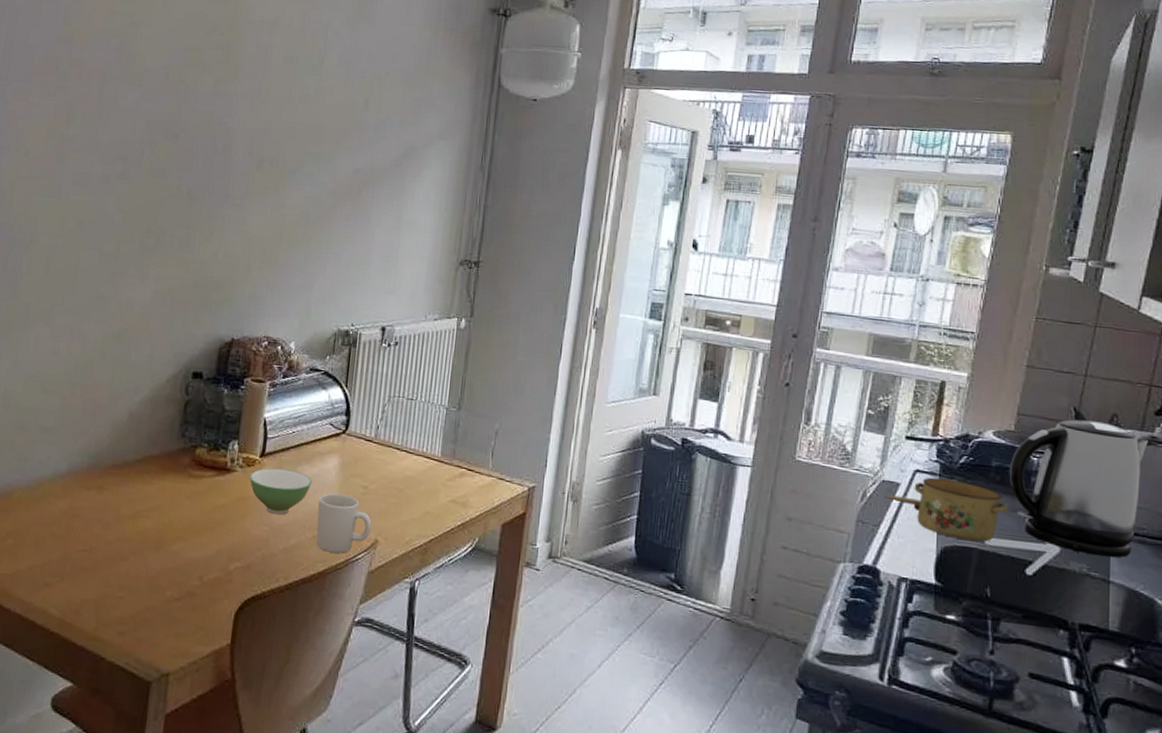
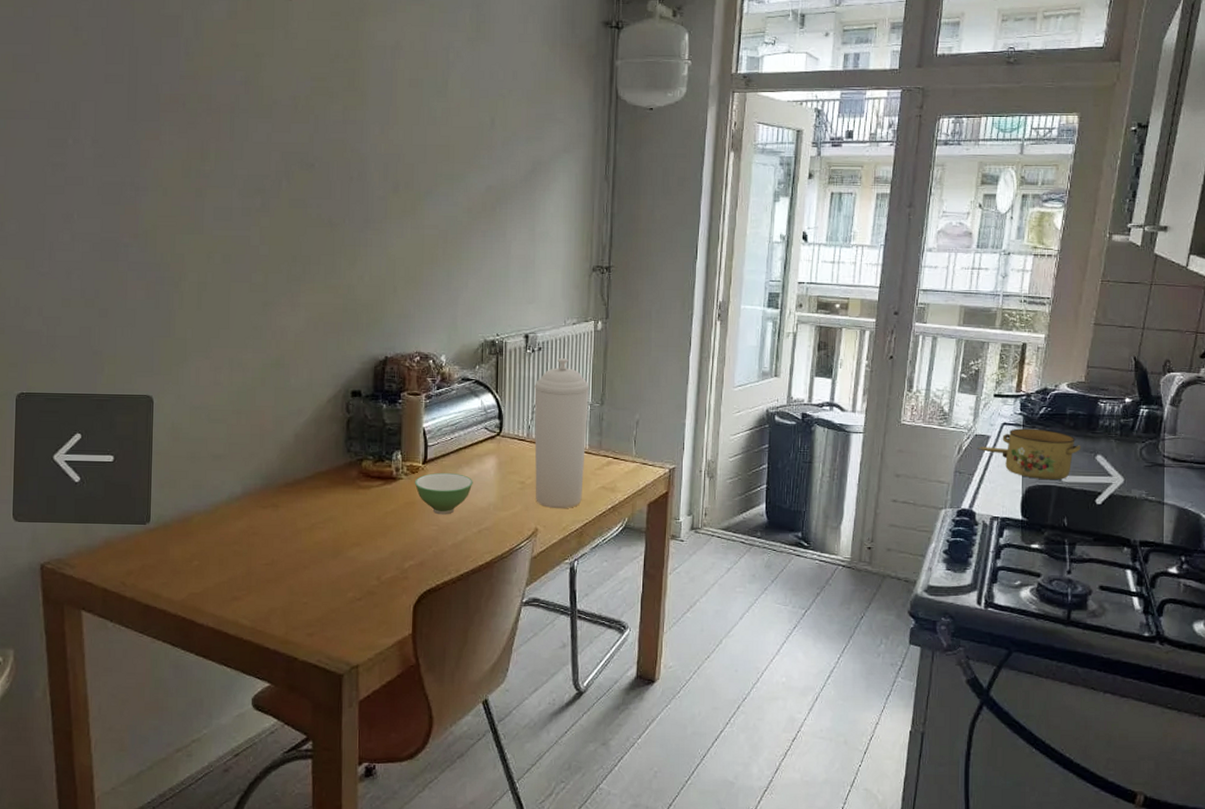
mug: present [316,493,372,554] -> none [480,490,531,544]
canister: none [378,355,448,521] -> present [534,358,590,509]
kettle: present [1009,419,1148,558] -> none [1081,367,1195,483]

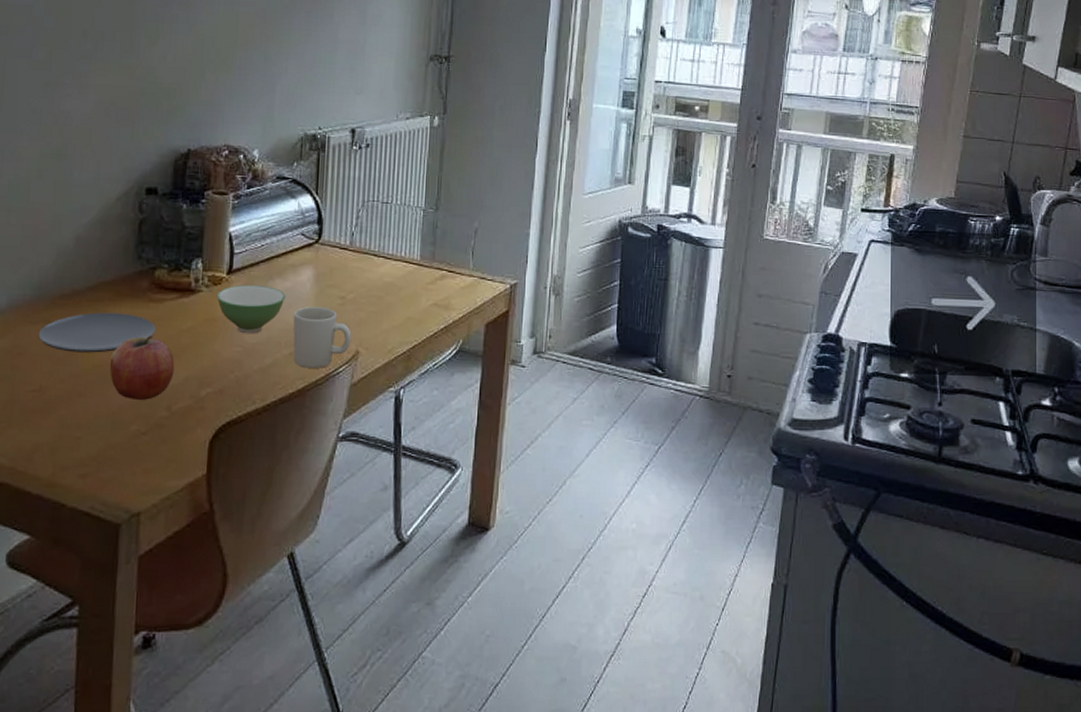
plate: none [268,498,365,532] -> present [38,312,156,353]
fruit: none [329,517,382,571] -> present [110,335,175,400]
mug: none [480,490,531,544] -> present [293,306,351,368]
canister: present [534,358,590,509] -> none [357,157,424,329]
cooking pot: present [977,428,1081,480] -> none [843,246,952,304]

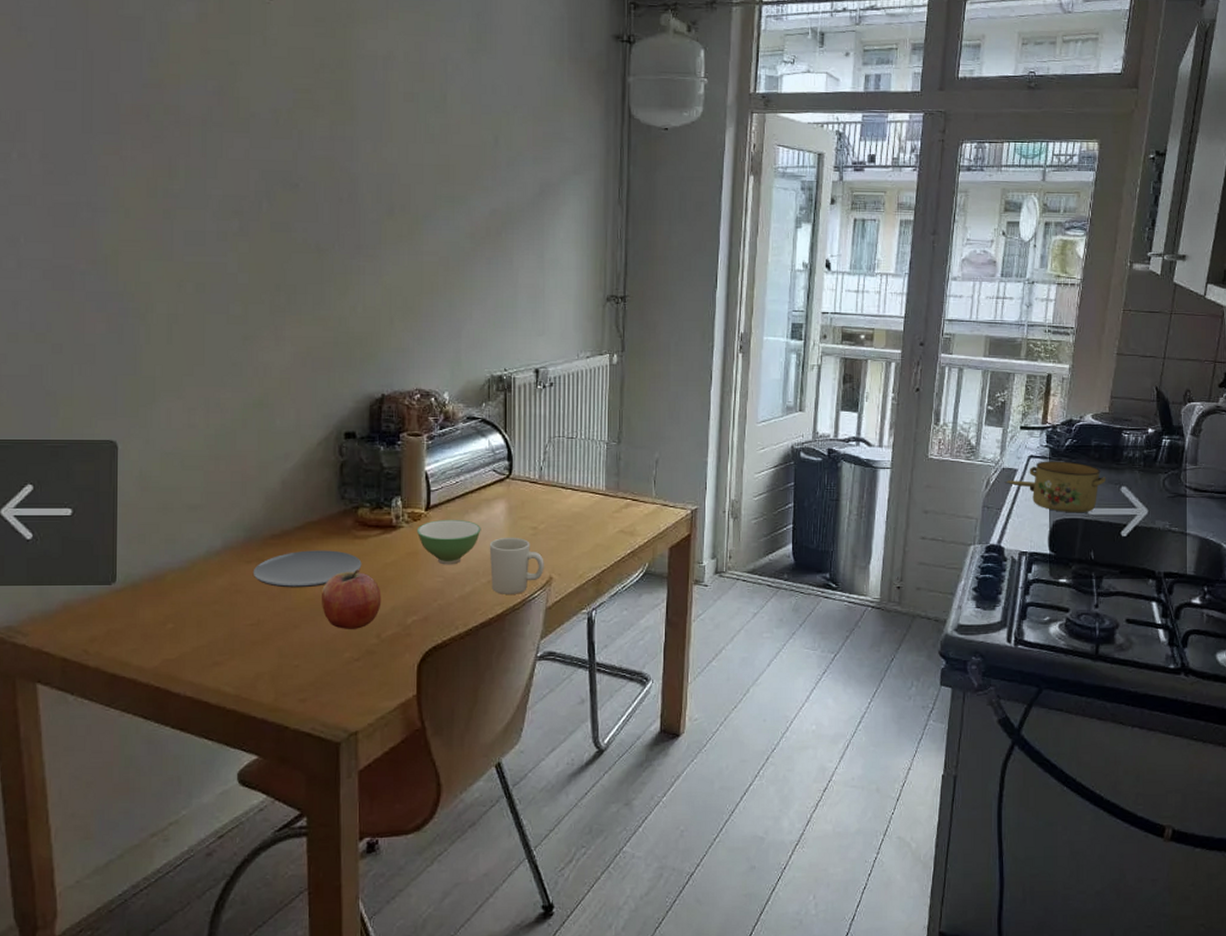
cooking pot: none [843,246,952,304] -> present [1004,461,1107,513]

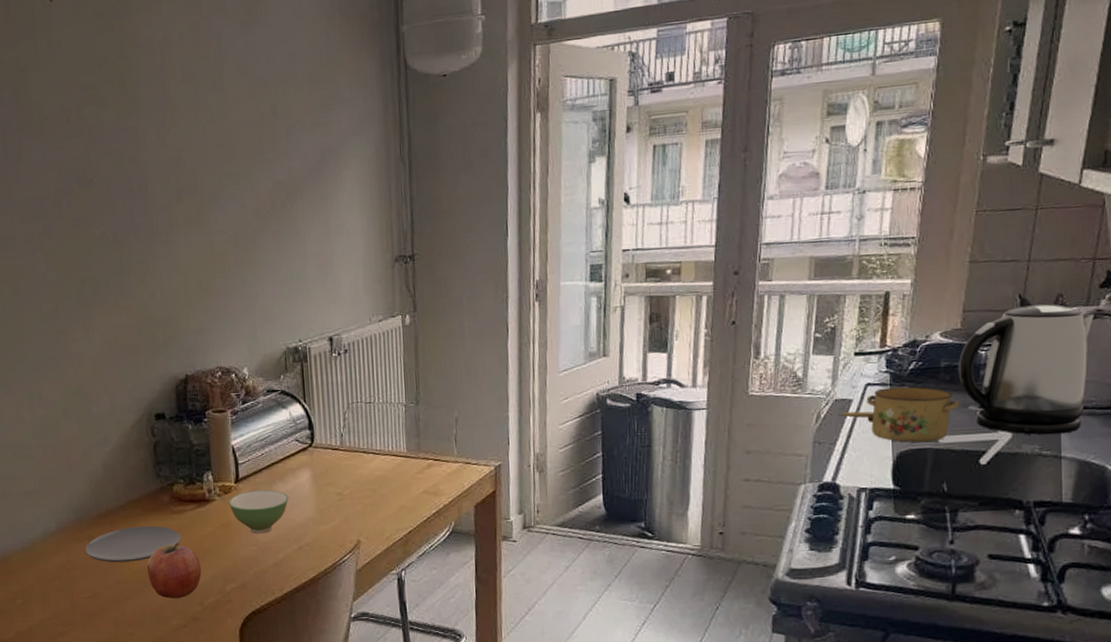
mug: present [489,537,544,594] -> none [297,503,352,559]
kettle: none [1105,397,1214,513] -> present [958,304,1094,435]

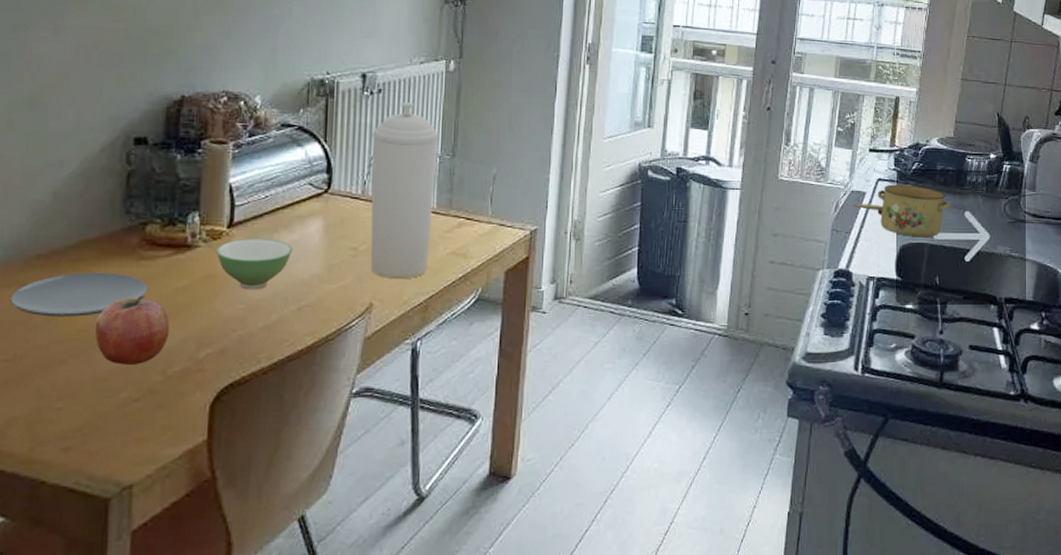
canister: none [344,358,404,519] -> present [370,102,440,280]
kettle: present [958,304,1094,435] -> none [950,123,1051,239]

